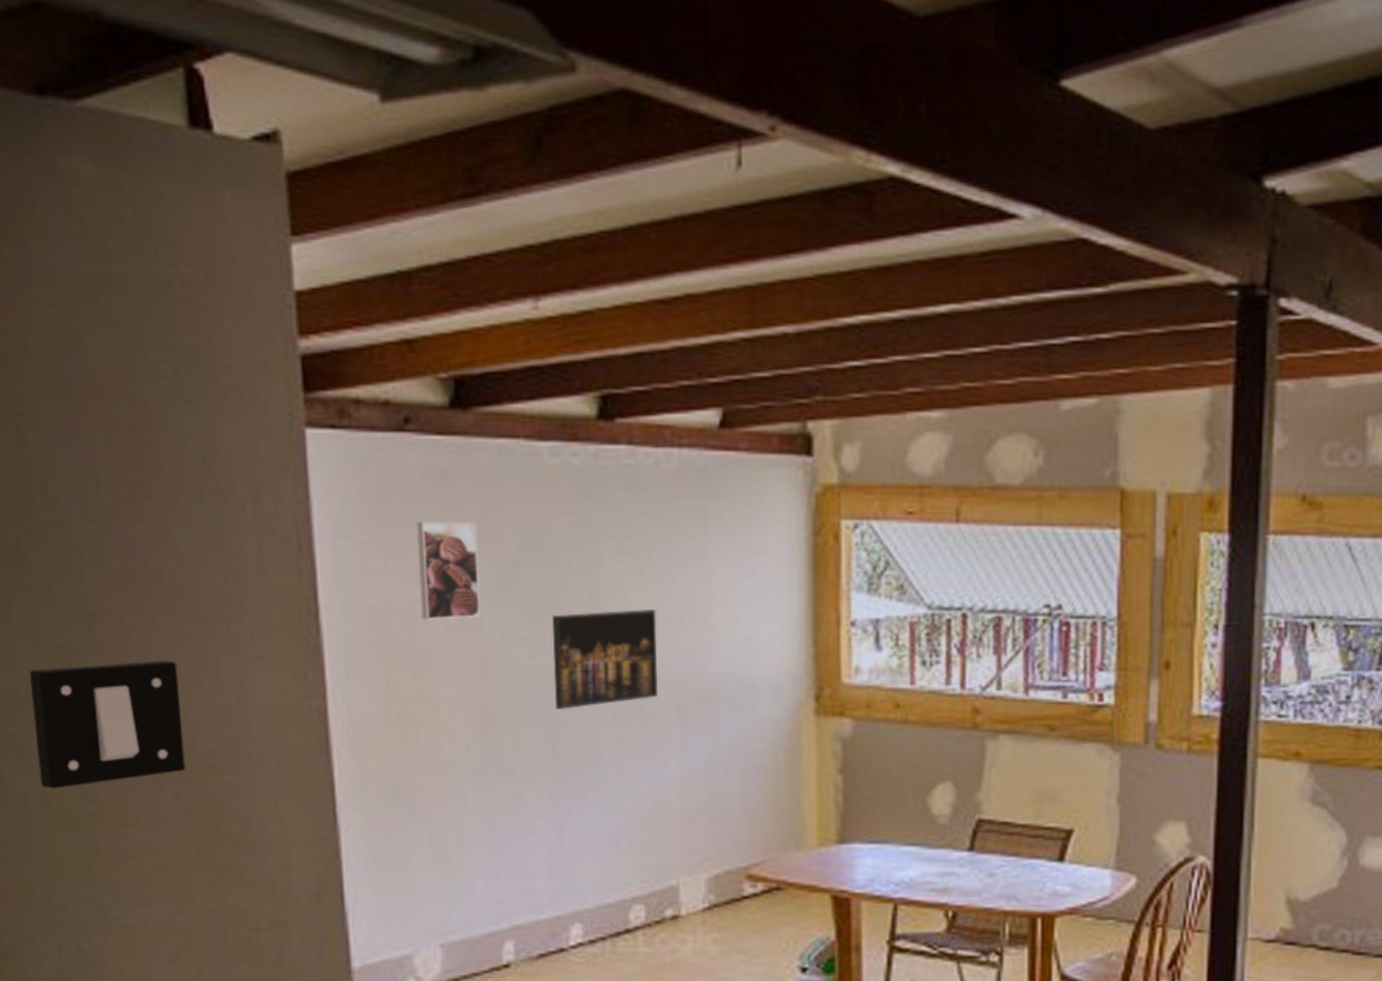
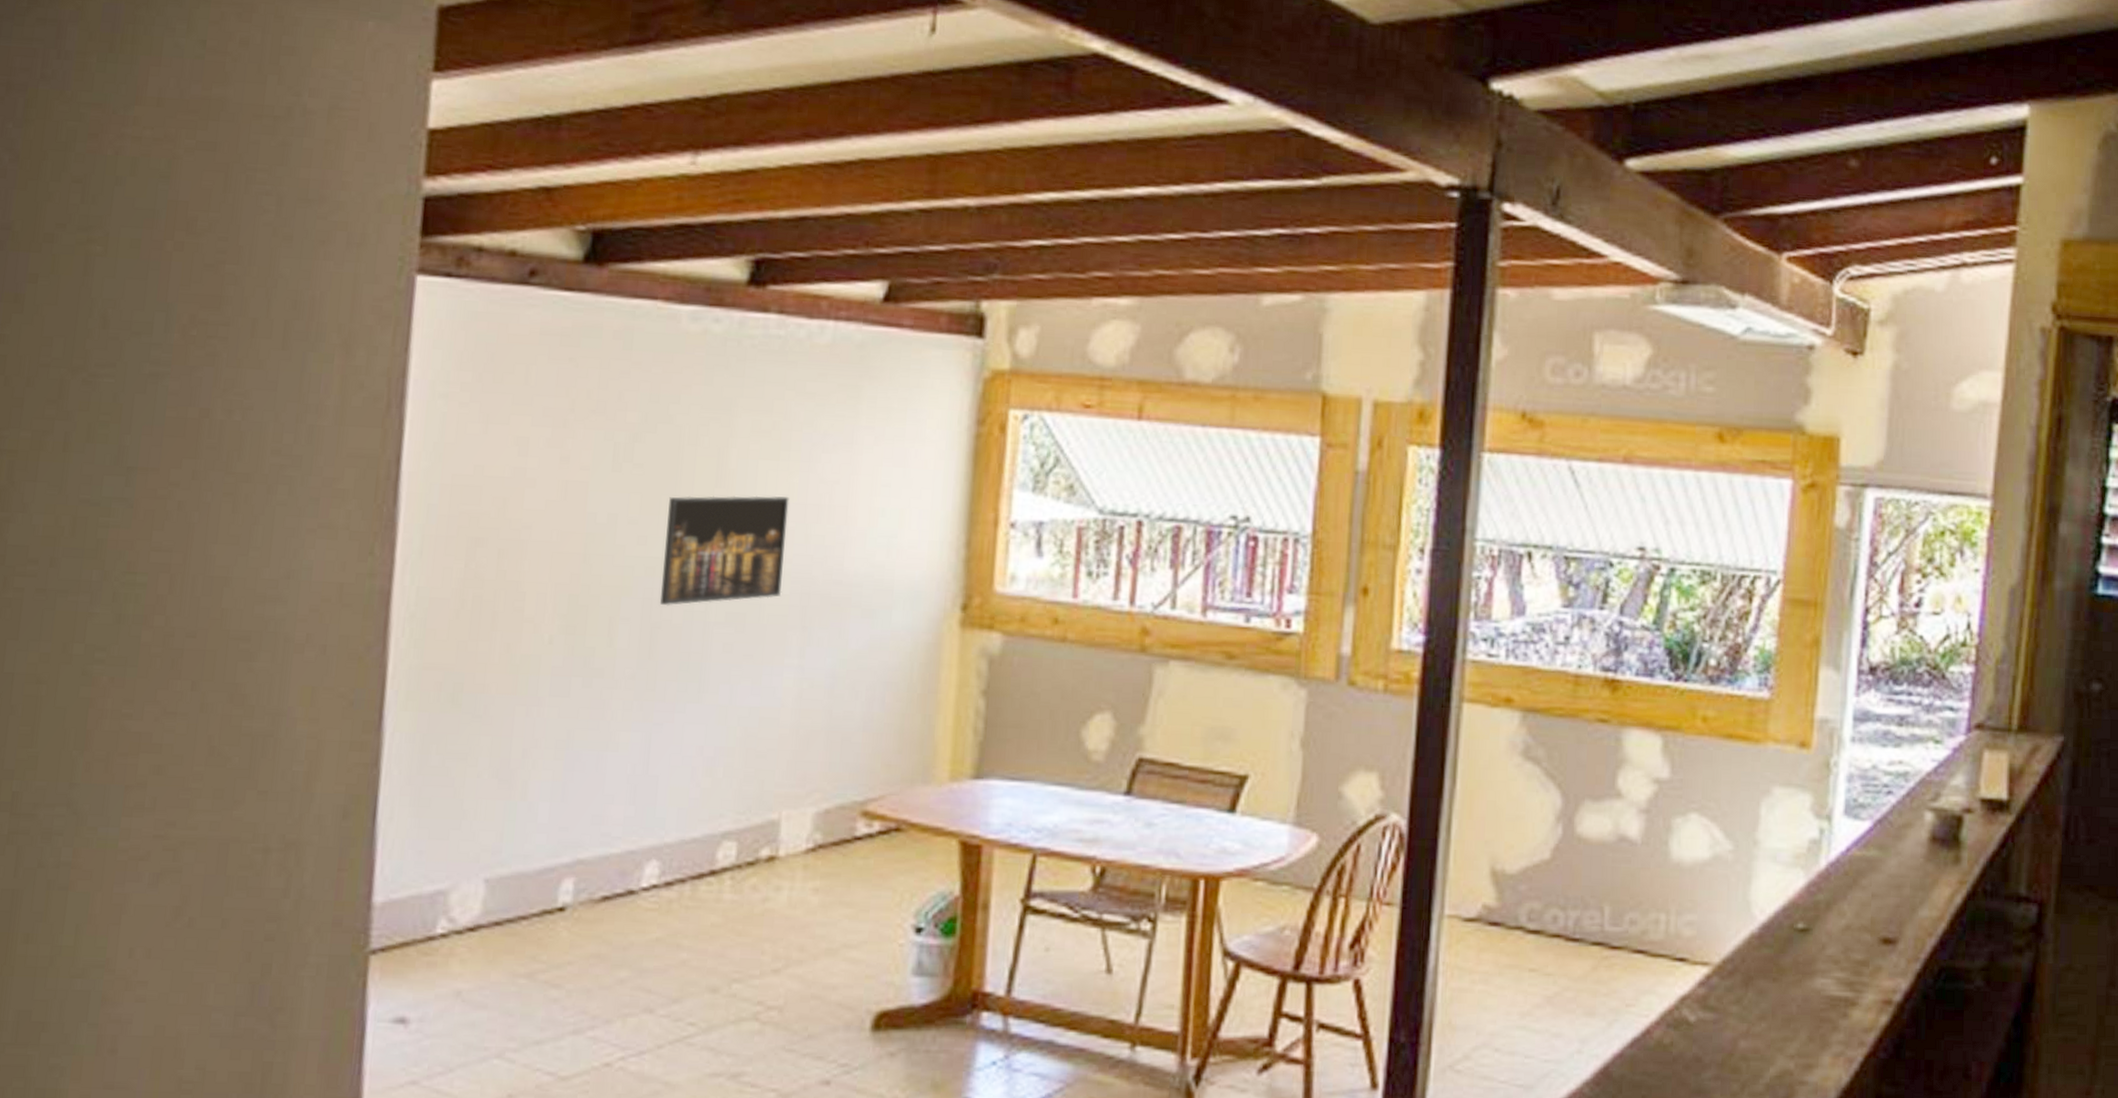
light switch: present [29,661,186,789] -> none [33,524,223,668]
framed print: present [416,522,481,621] -> none [518,384,596,496]

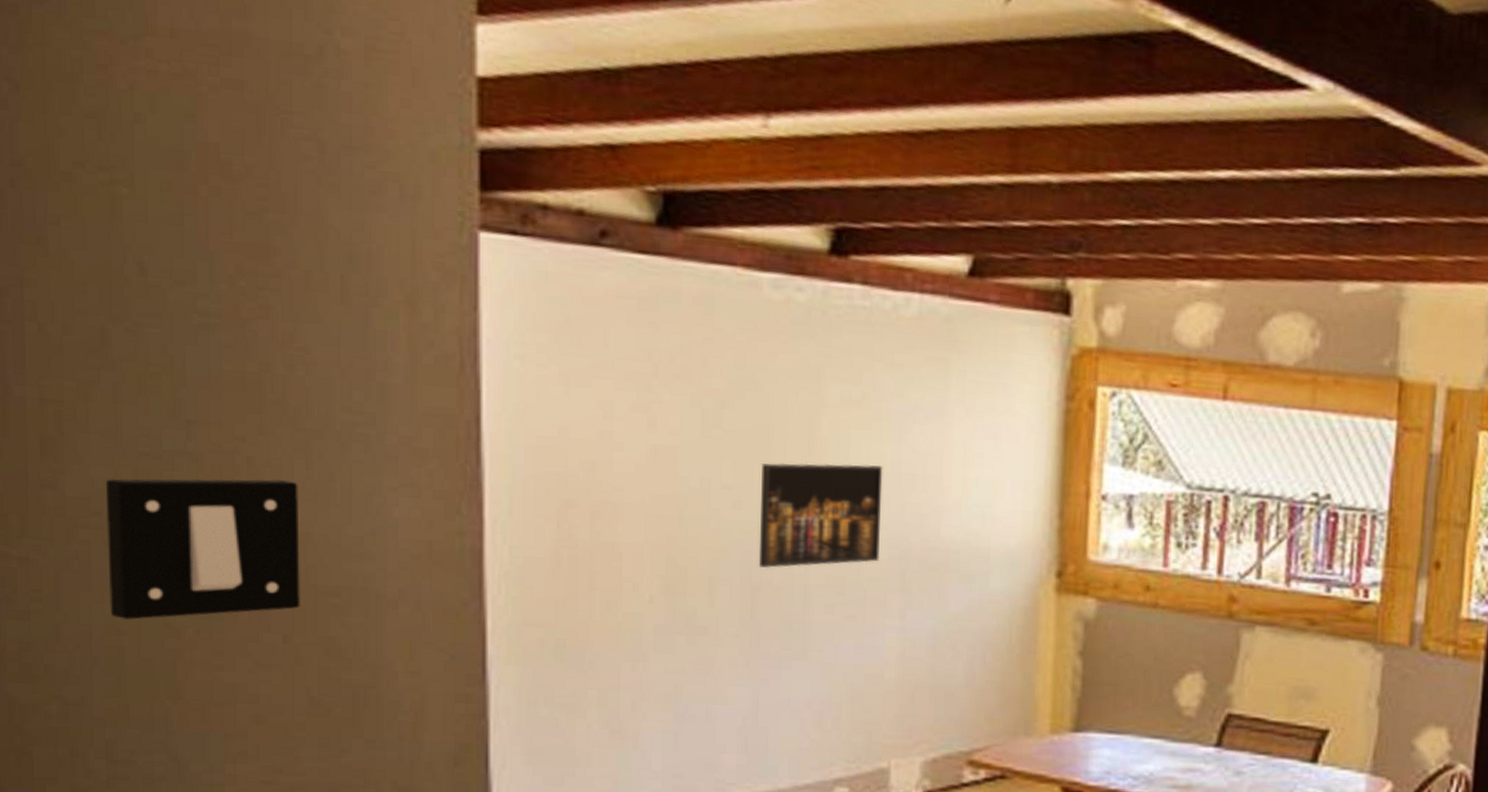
light switch: none [33,524,223,668] -> present [105,478,302,620]

